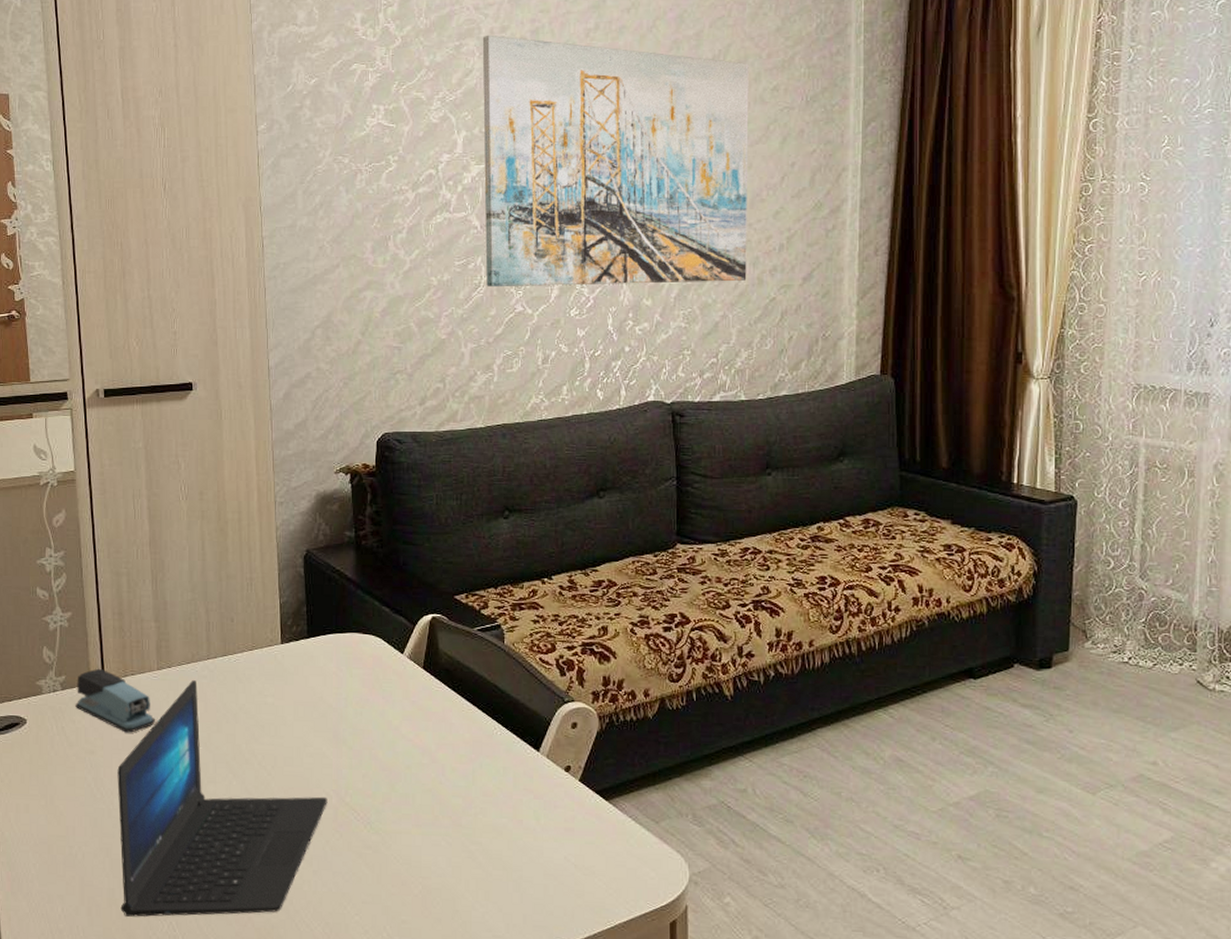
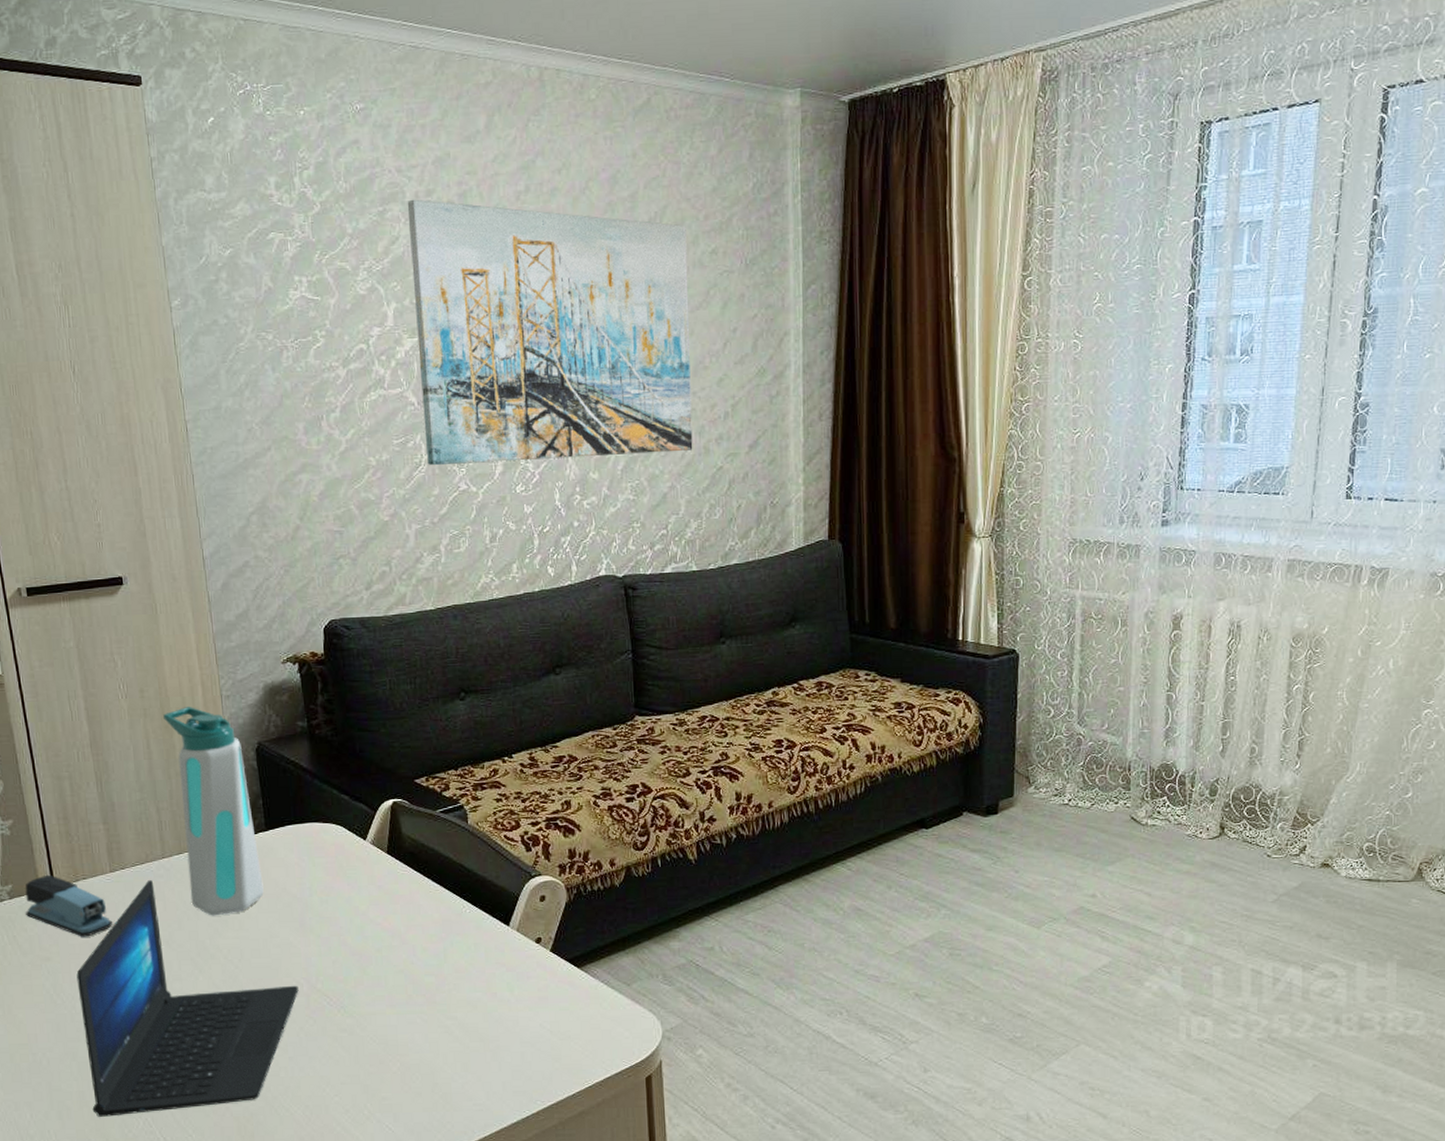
water bottle: none [219,511,301,721] -> present [163,707,264,916]

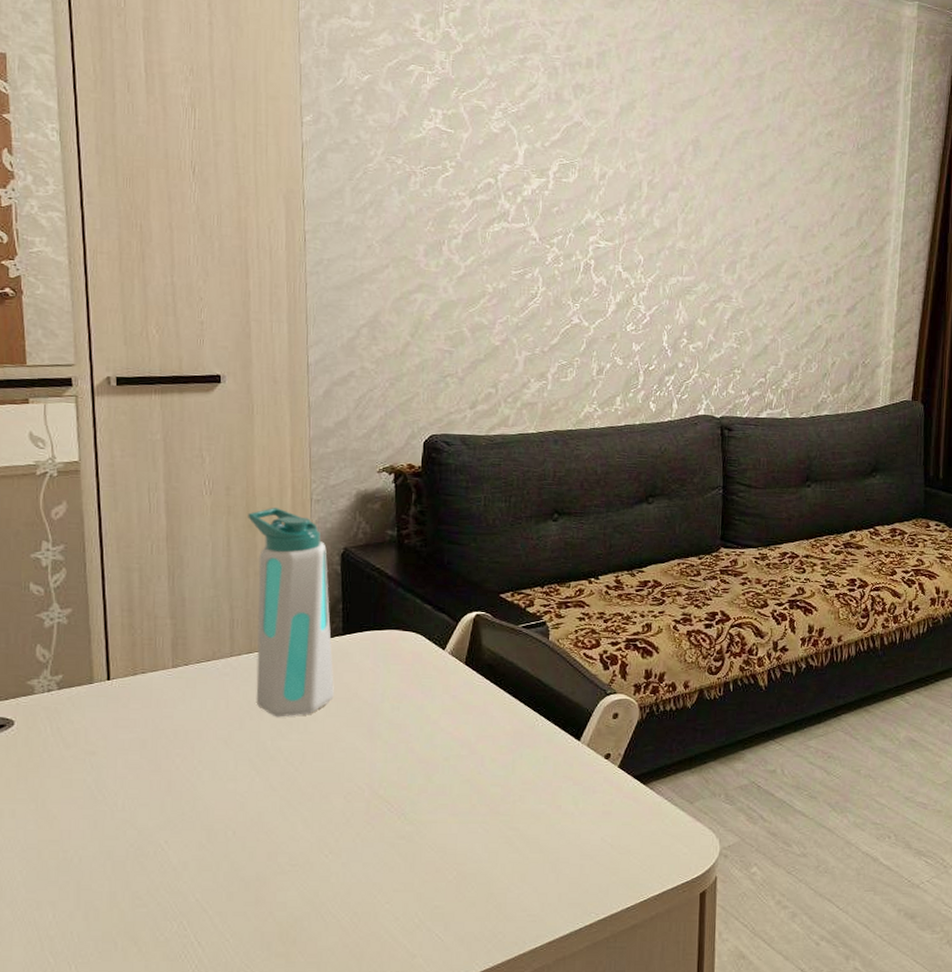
stapler: present [25,874,112,937] -> none [74,666,168,732]
laptop: present [76,880,299,1117] -> none [122,678,360,919]
wall art: present [407,199,693,466] -> none [543,52,806,309]

